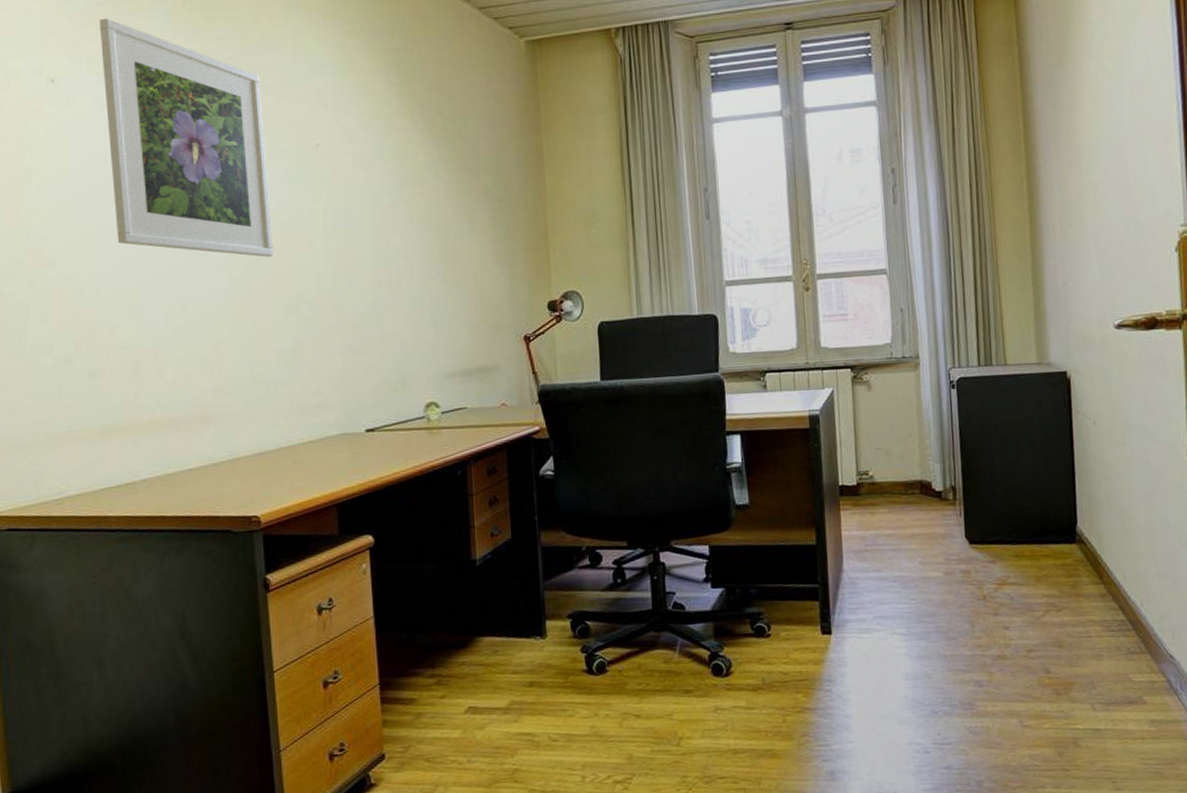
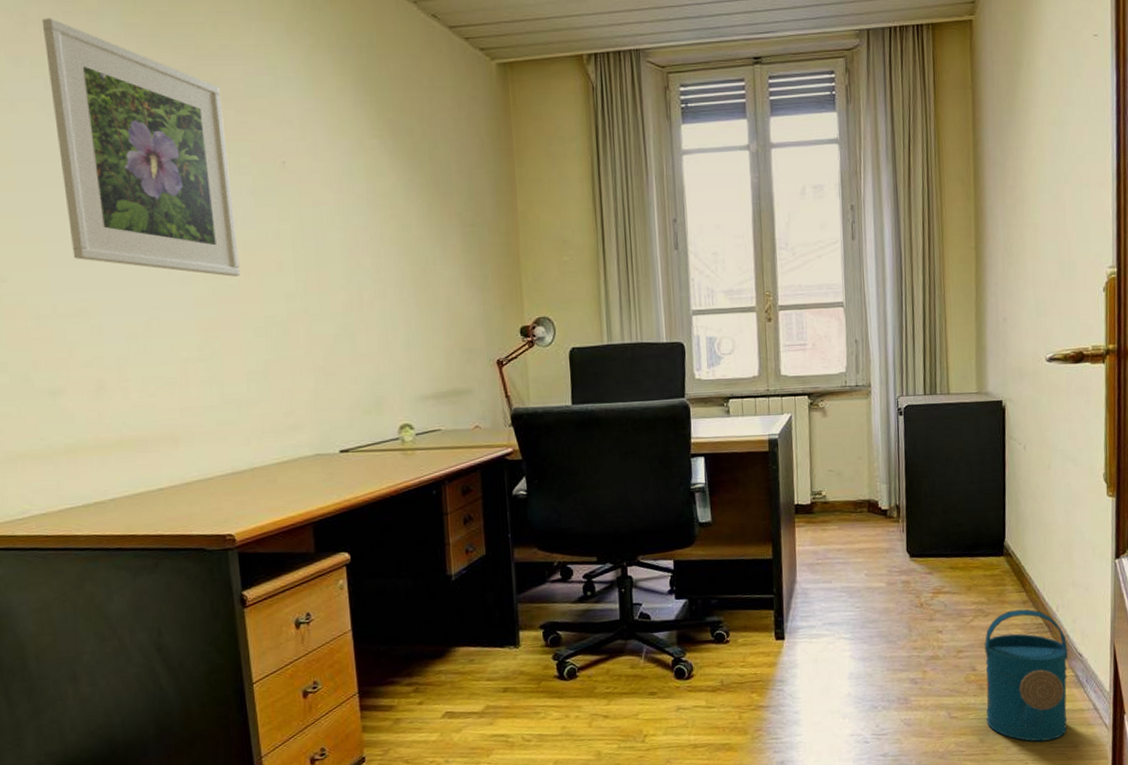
watering can: none [1058,603,1160,757] -> present [984,609,1068,742]

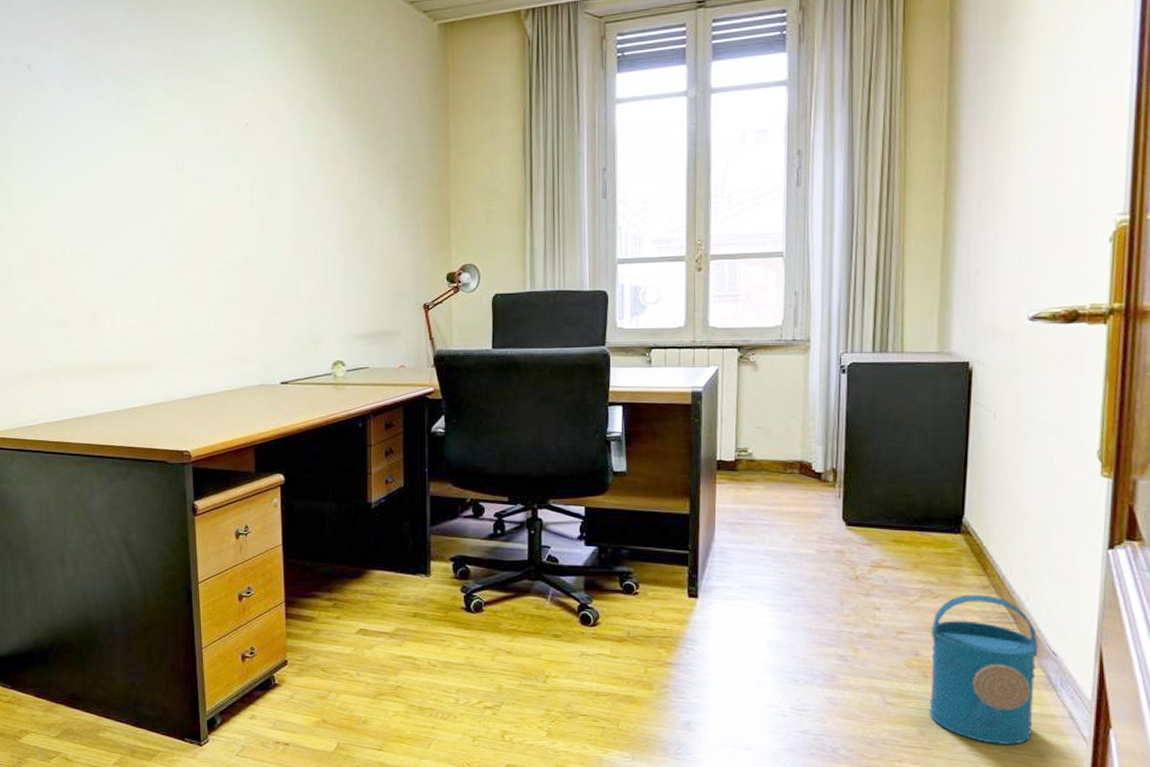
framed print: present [41,18,241,277] -> none [66,9,207,226]

